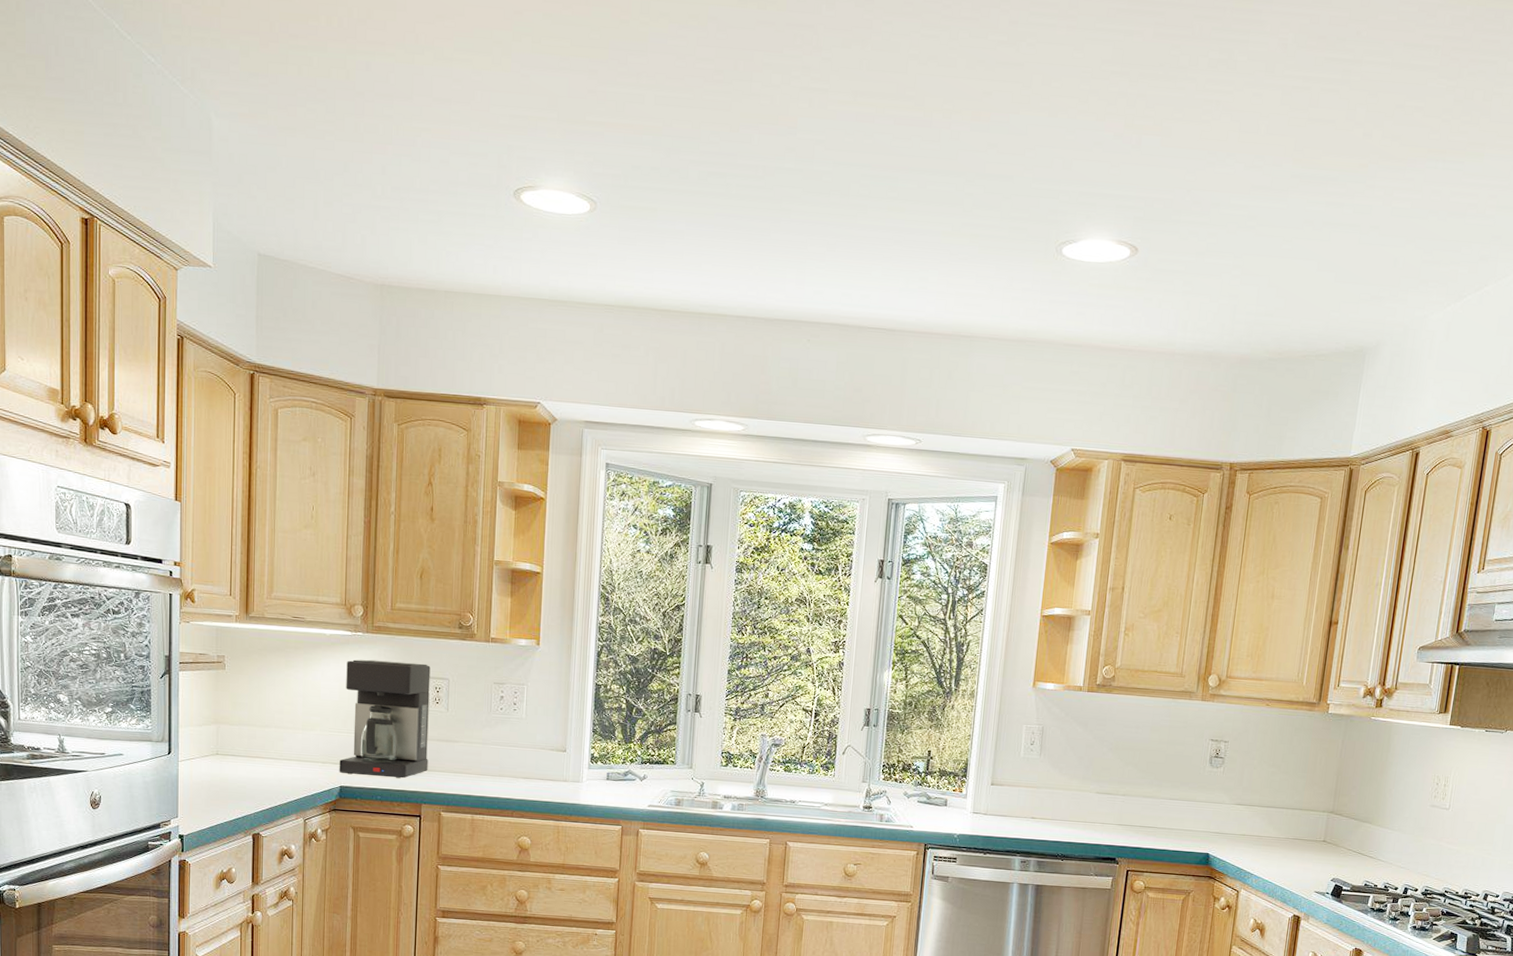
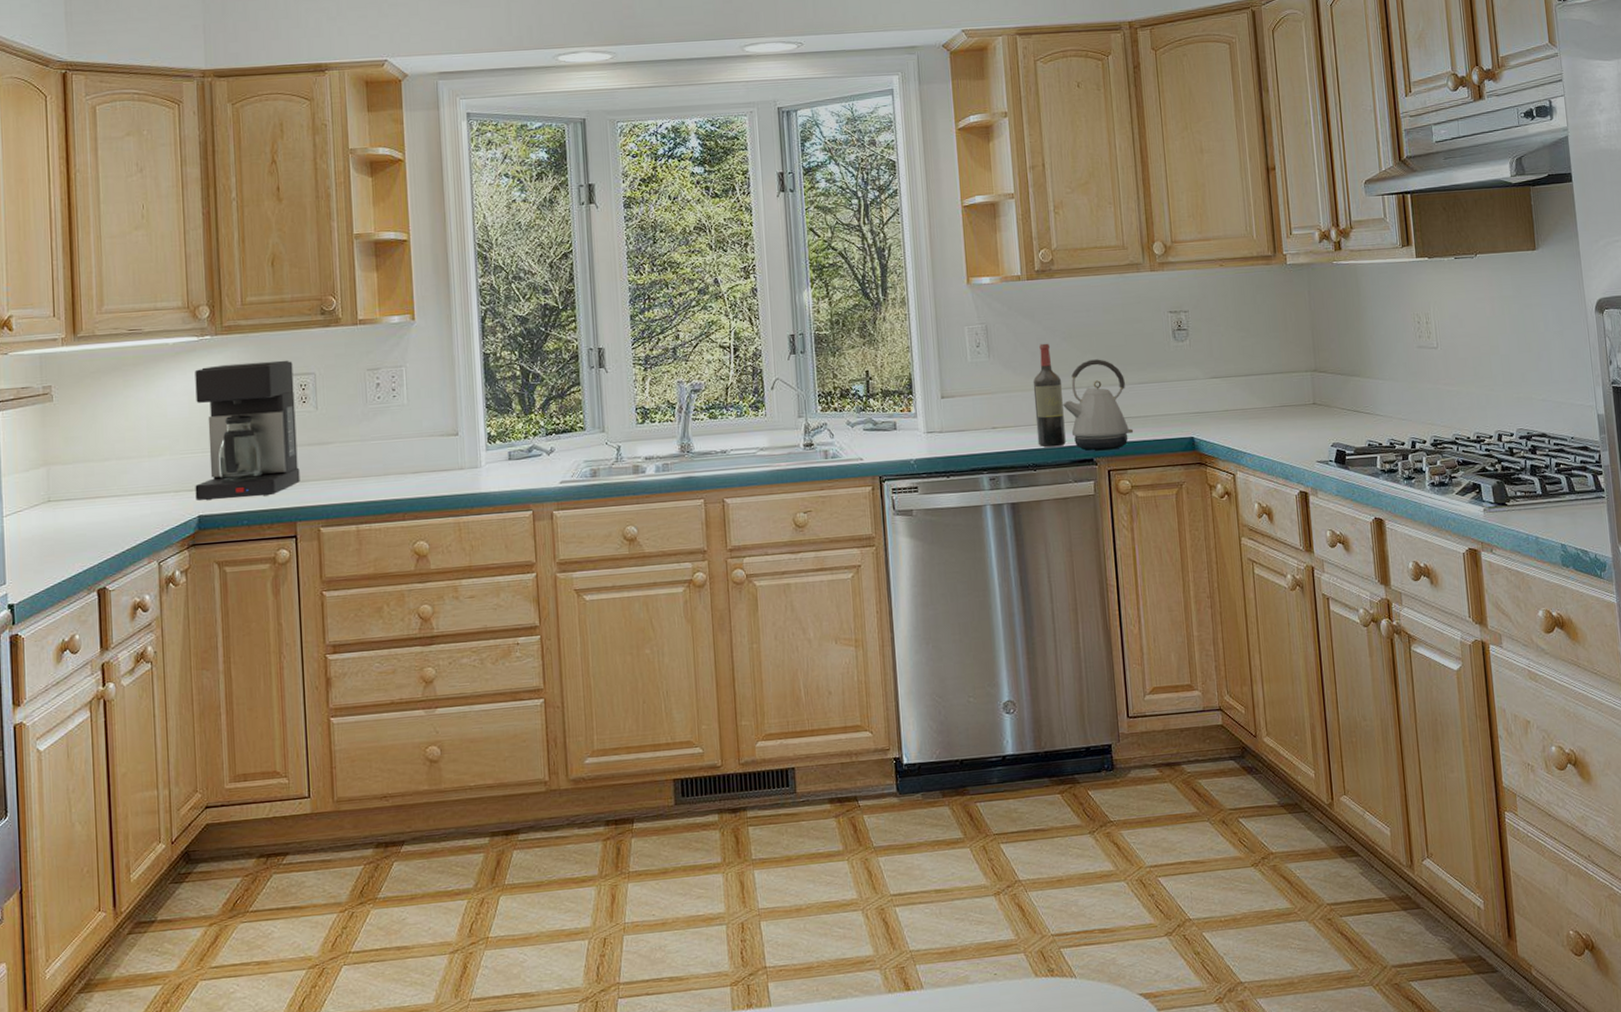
wine bottle: none [1069,750,1102,843] -> present [1033,343,1066,447]
kettle: none [1098,771,1158,853] -> present [1063,359,1134,450]

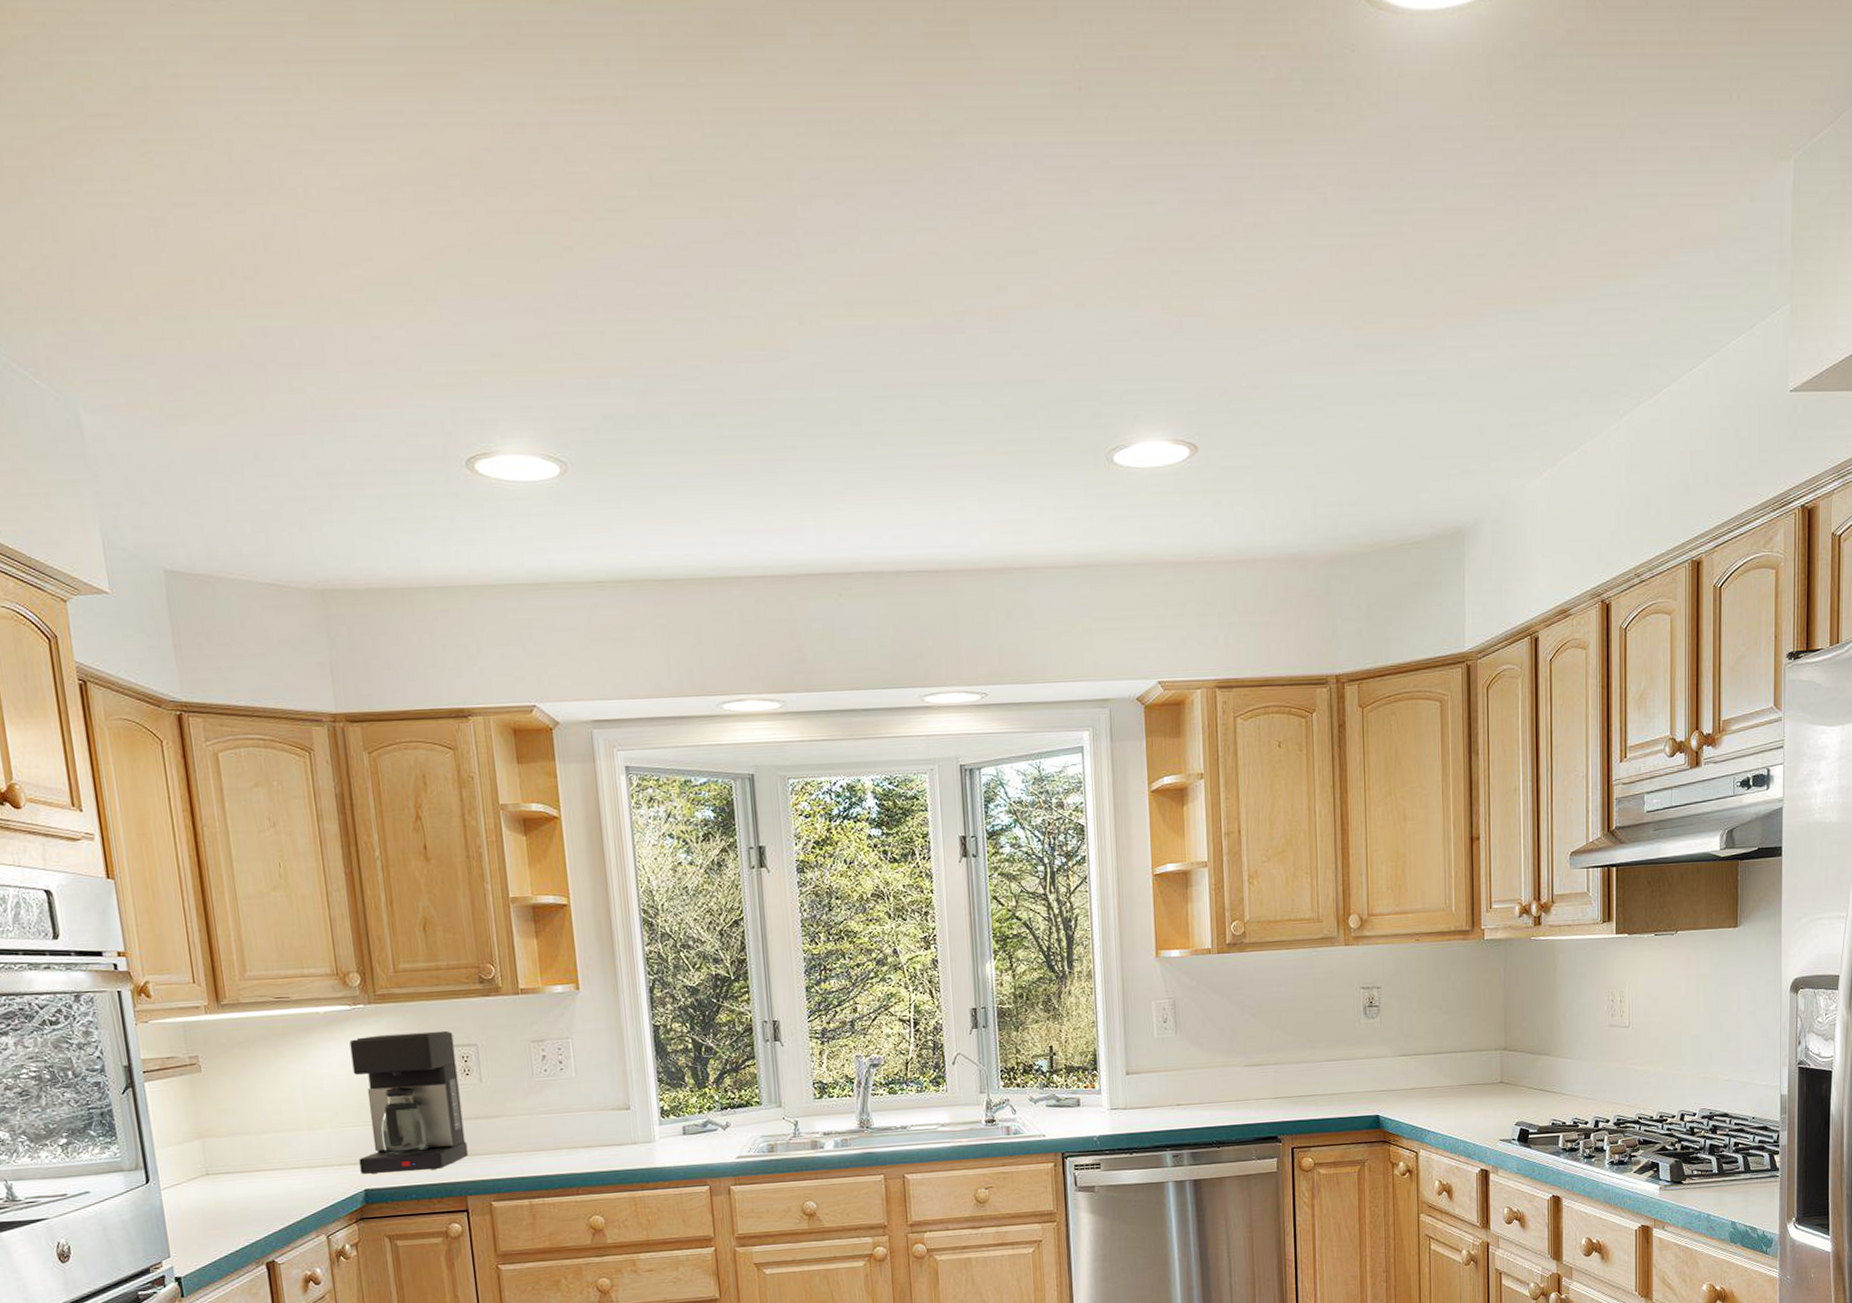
wine bottle: present [1033,343,1066,447] -> none [1219,1019,1251,1125]
kettle: present [1063,359,1134,450] -> none [1249,1036,1319,1128]

